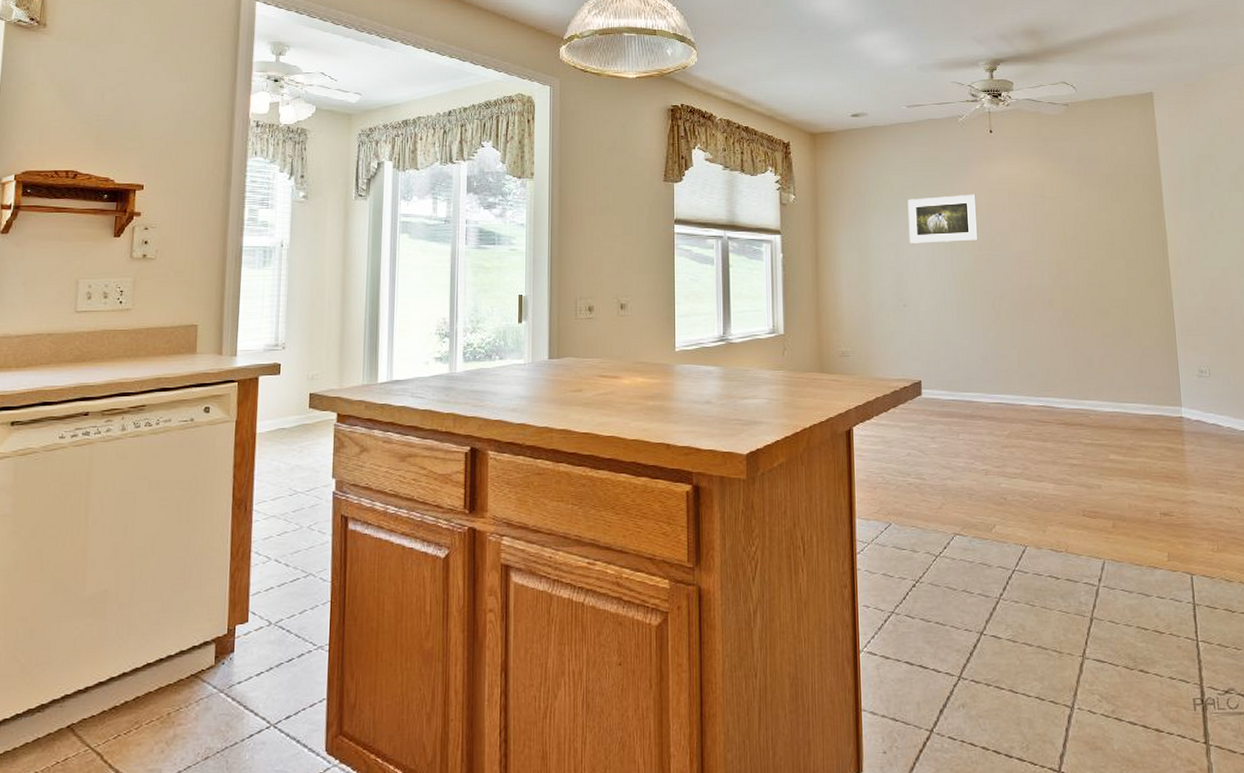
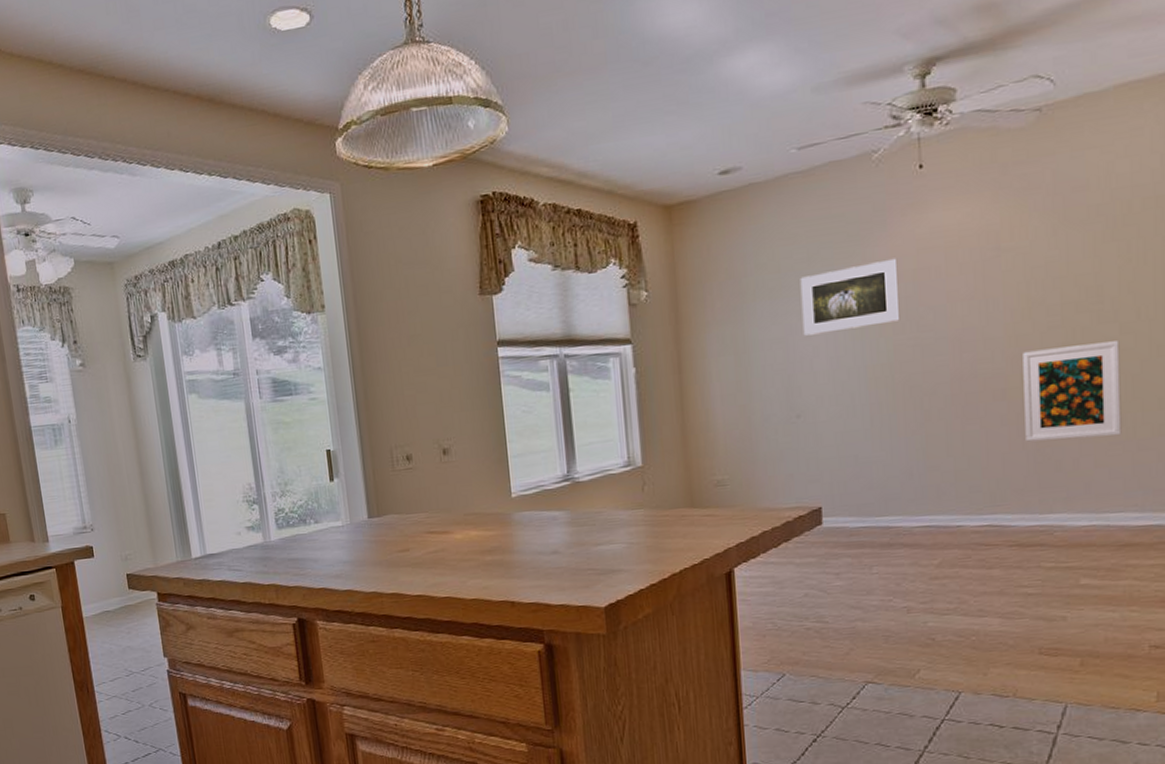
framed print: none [1062,273,1132,344] -> present [1023,341,1122,442]

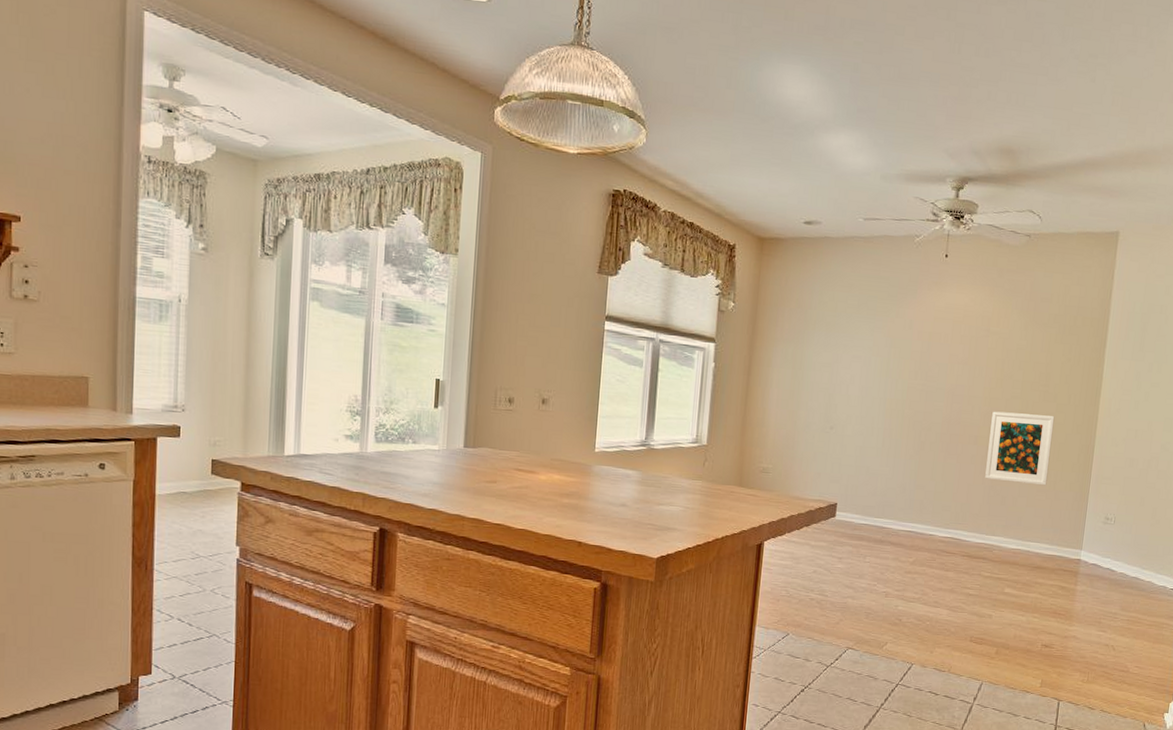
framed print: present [800,258,901,336] -> none [845,319,920,369]

